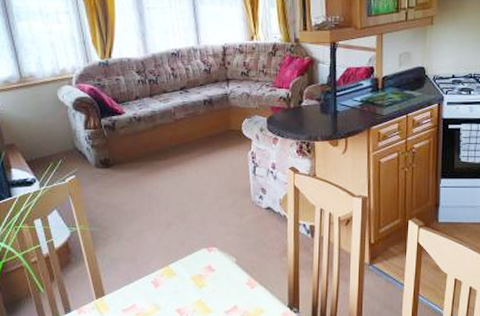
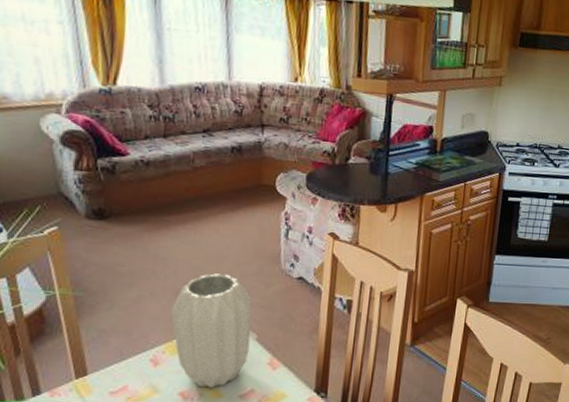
vase: none [165,207,231,305] -> present [171,273,252,388]

